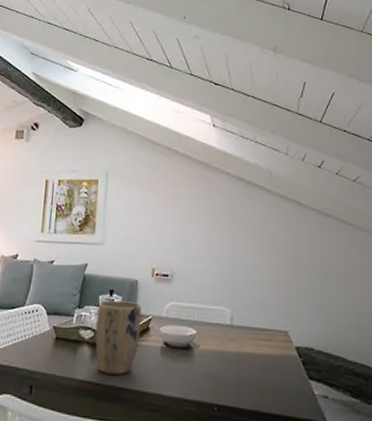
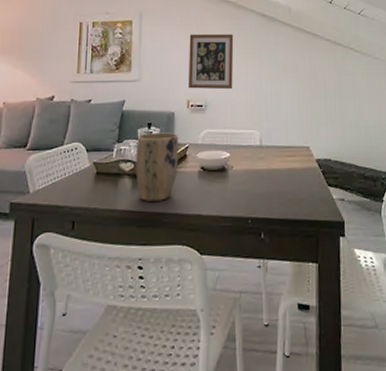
wall art: none [154,196,206,260] -> present [189,34,234,90]

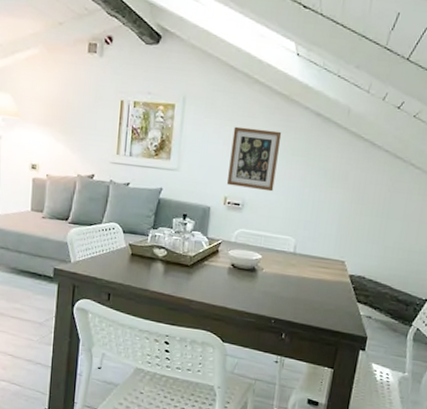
plant pot: present [136,132,179,203] -> none [168,223,213,289]

